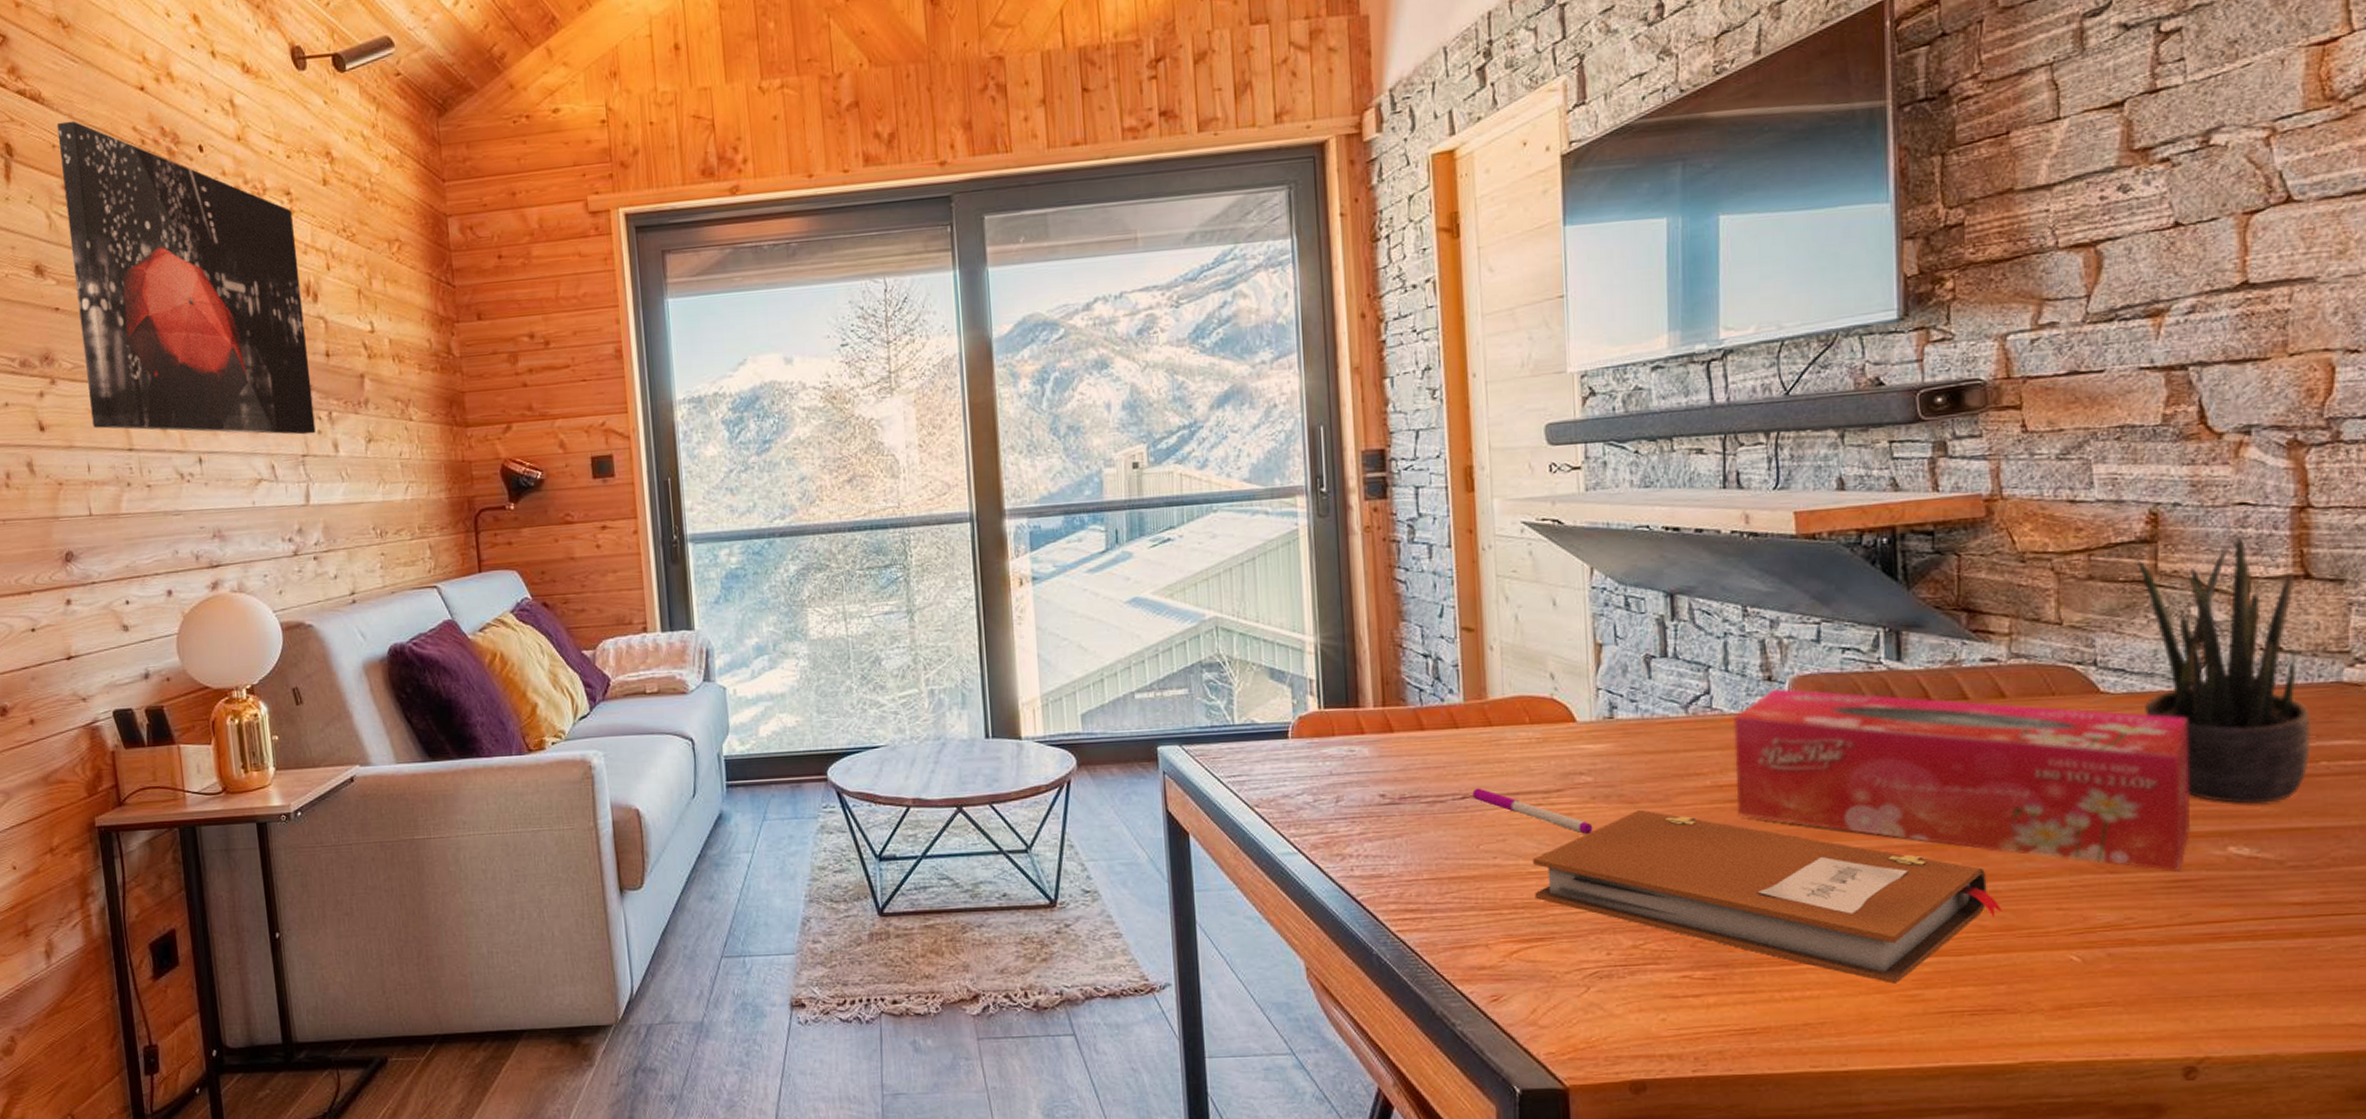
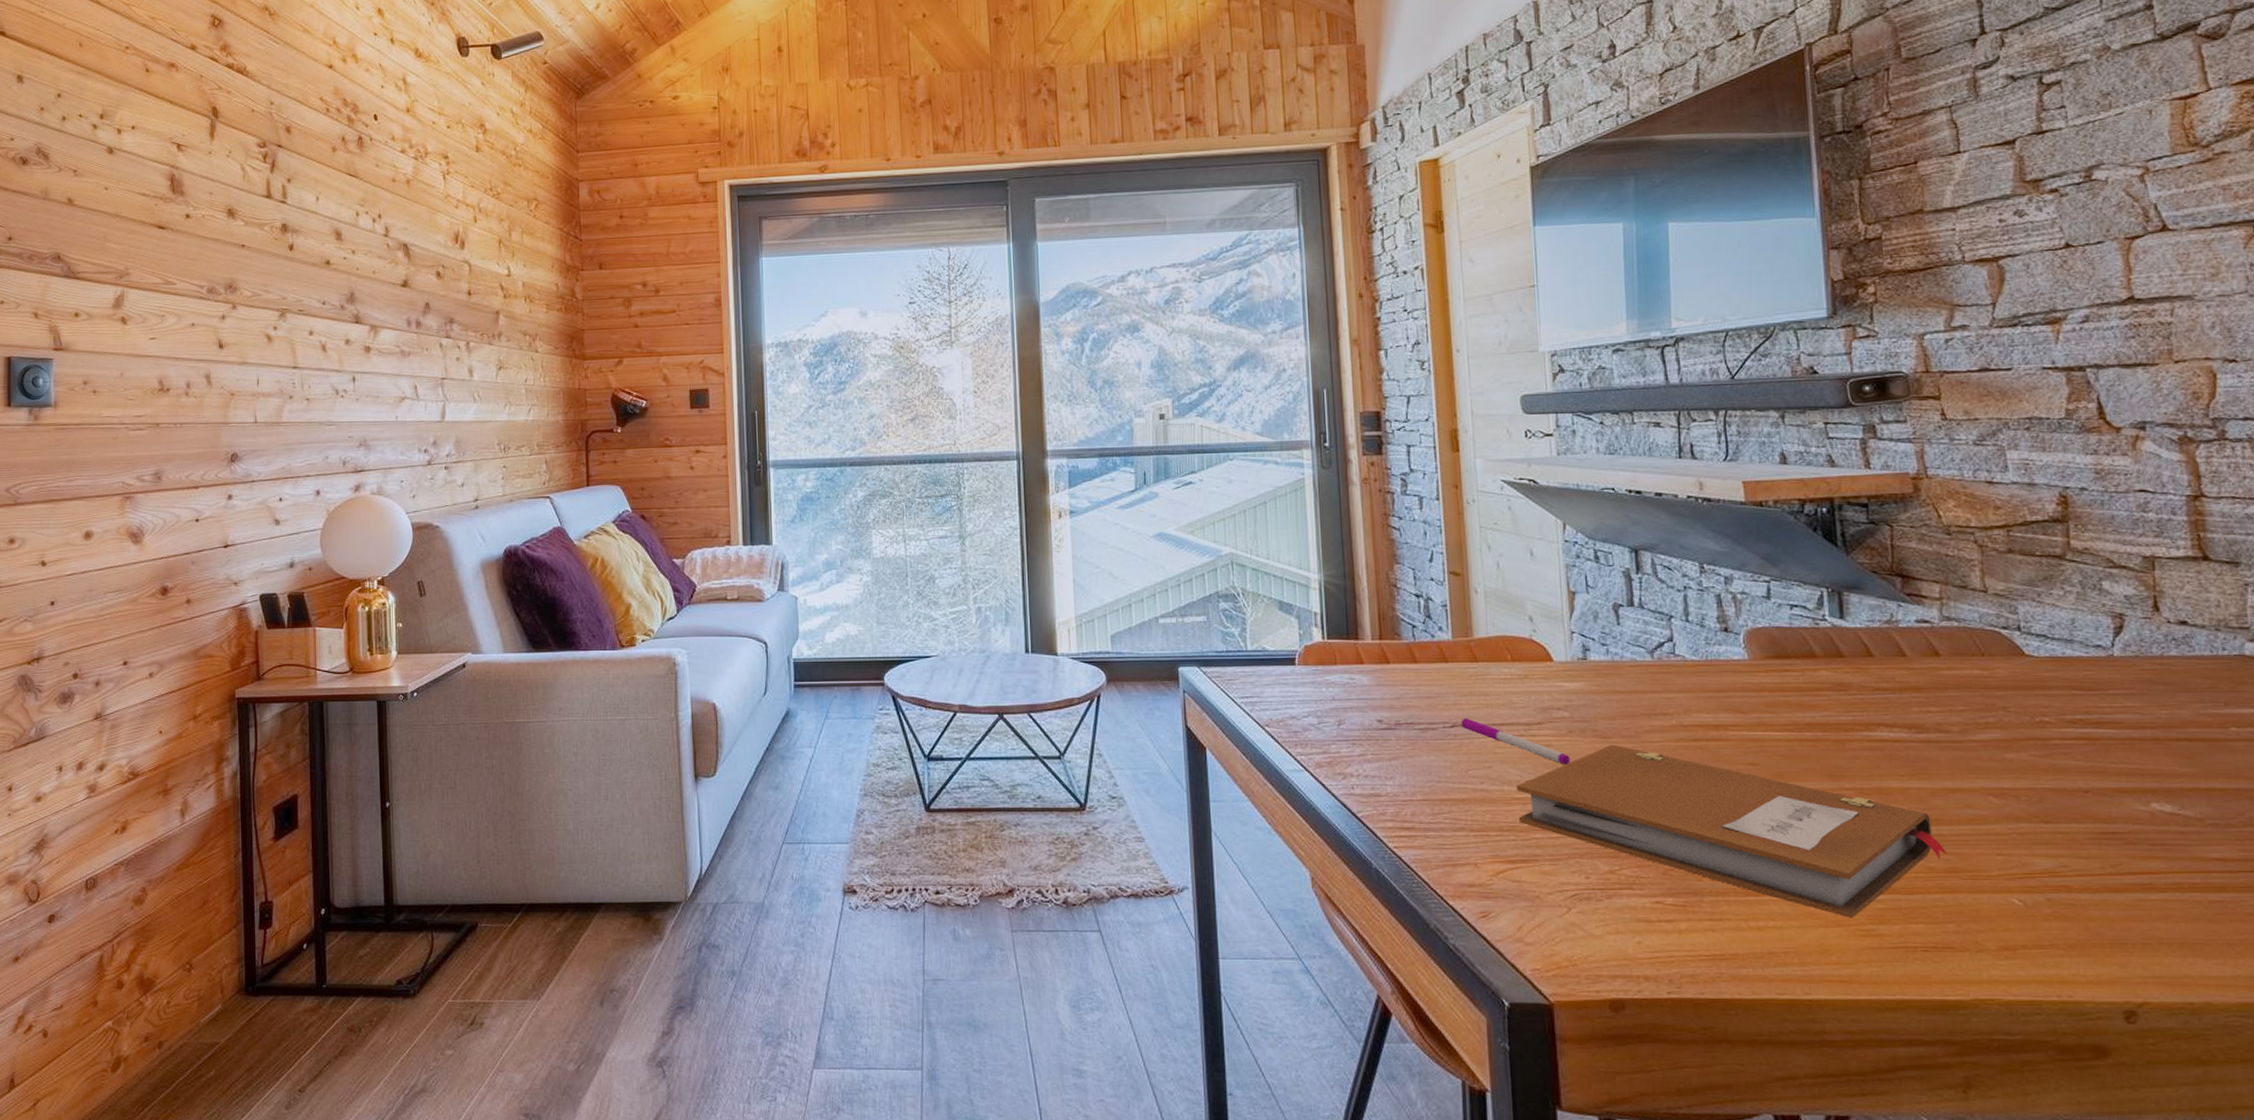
wall art: present [56,120,316,435] -> none [257,91,454,361]
tissue box: present [1734,688,2190,873] -> none [1695,639,2115,825]
potted plant: present [2136,536,2311,804] -> none [2050,520,2221,764]

